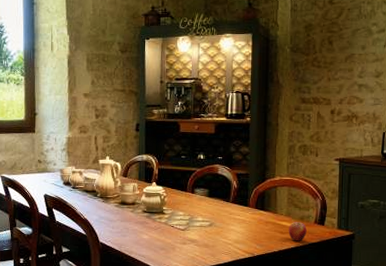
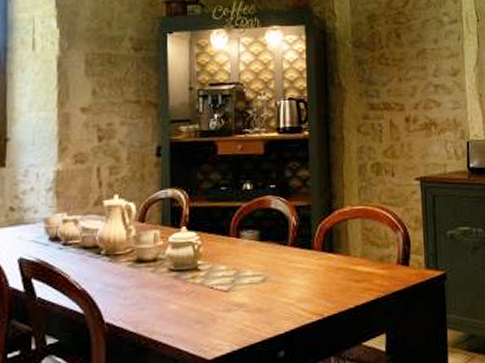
apple: present [288,222,307,241] -> none [365,264,389,291]

